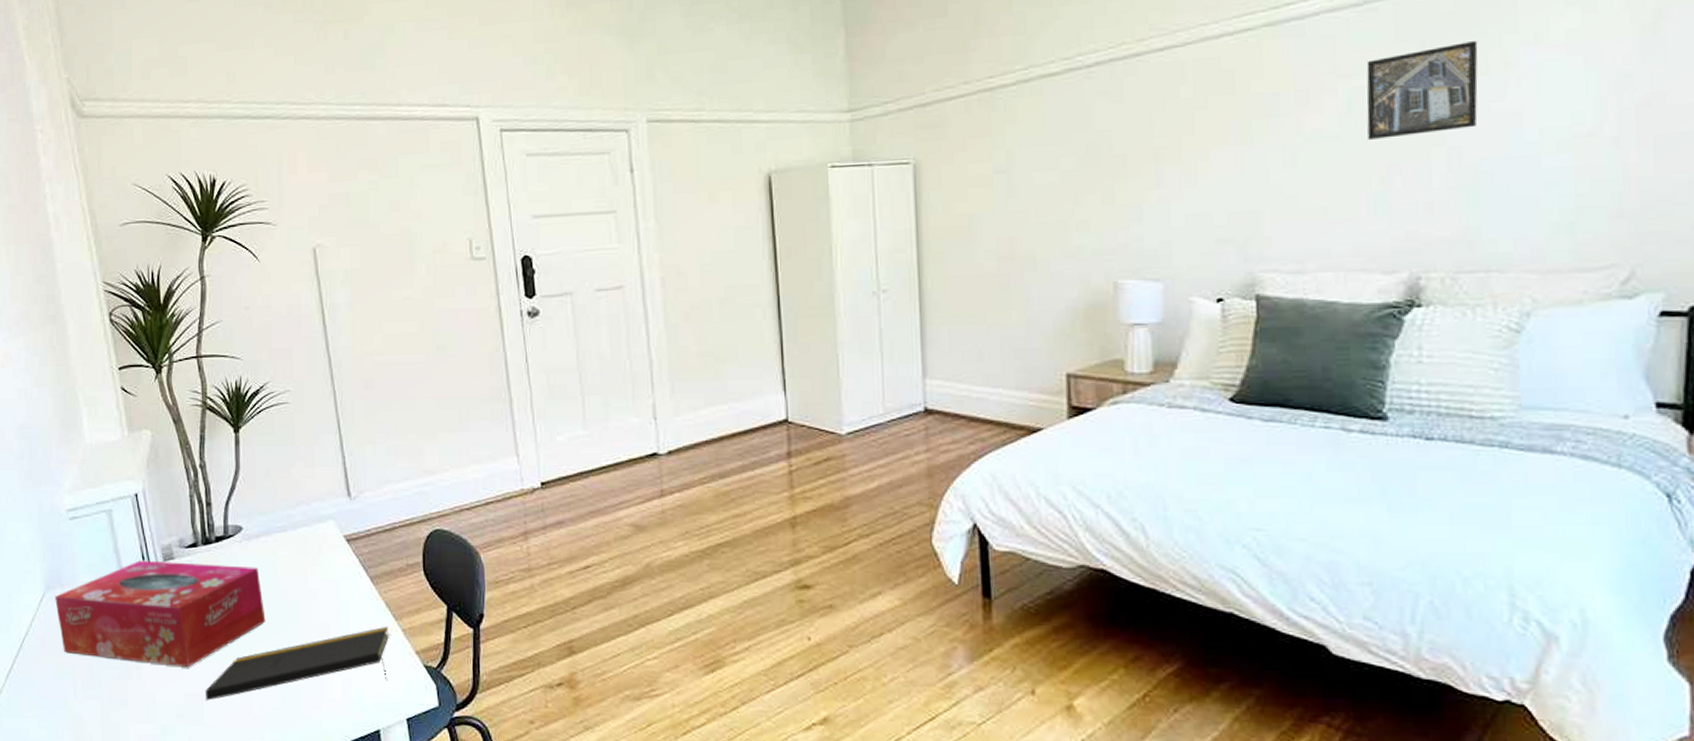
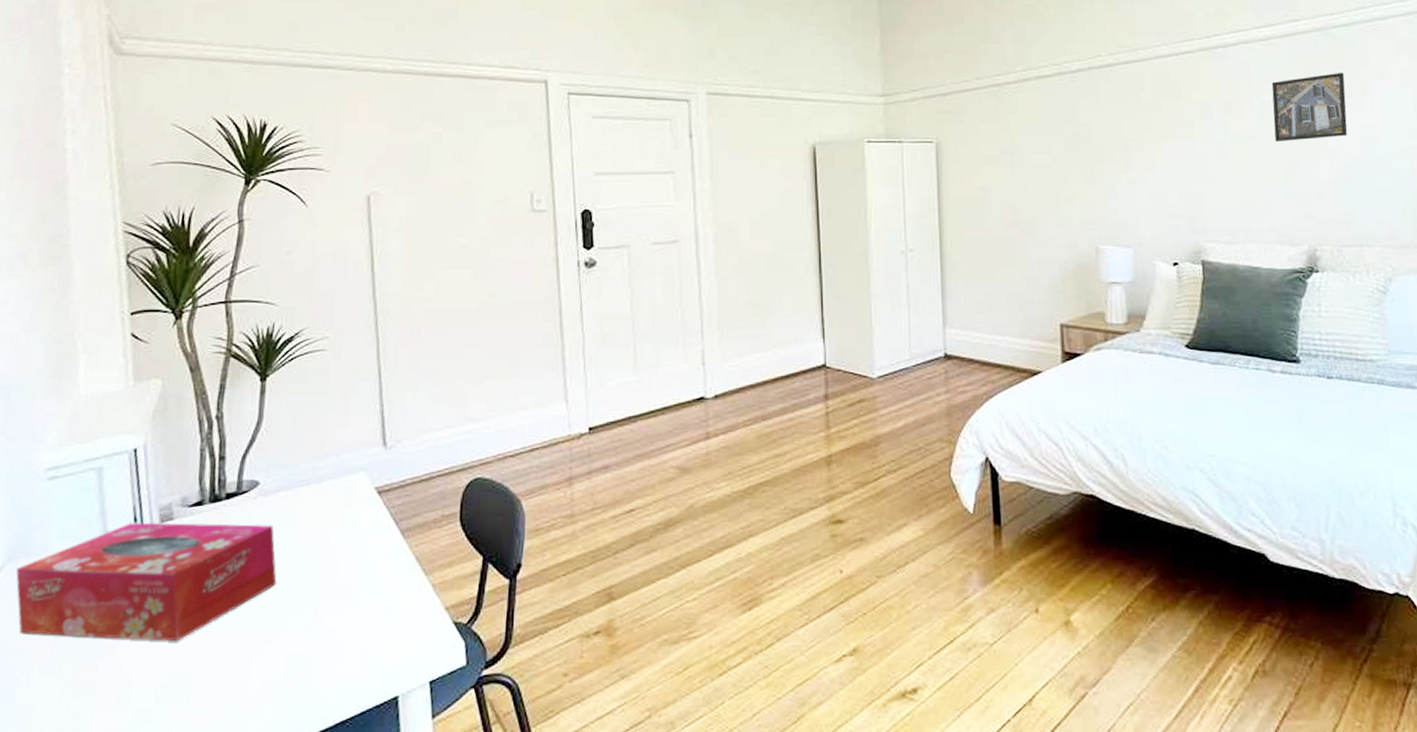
notepad: present [205,626,389,701] -> none [194,582,417,678]

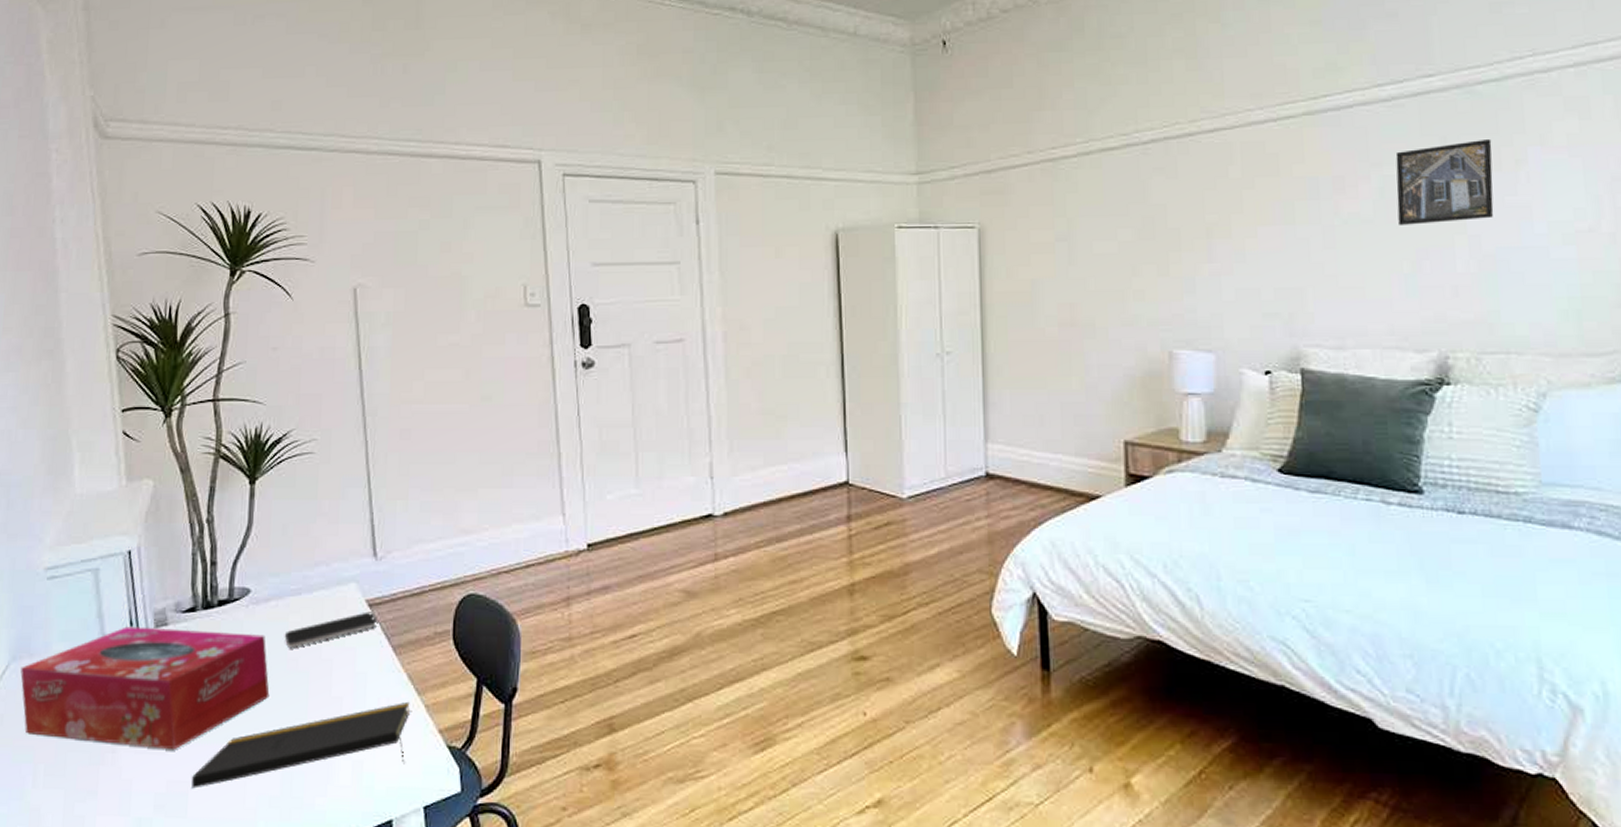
notepad: none [194,582,417,678] -> present [191,701,410,789]
smartphone: none [292,498,387,536] -> present [284,611,378,647]

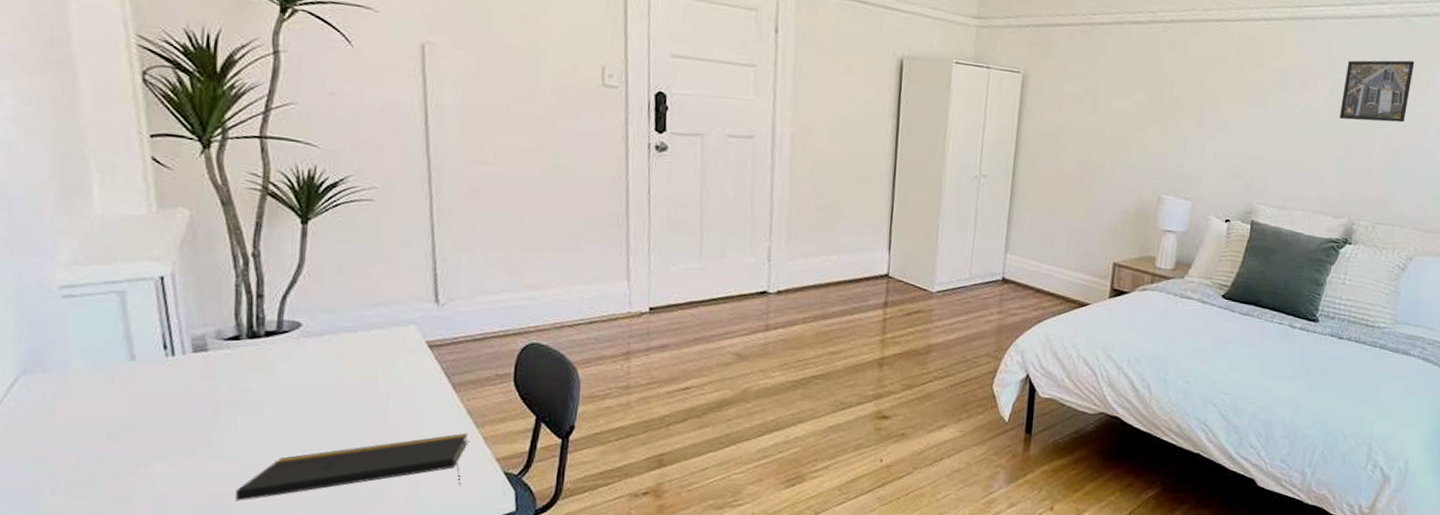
tissue box: present [20,626,270,751] -> none [33,349,322,467]
smartphone: present [284,611,378,647] -> none [338,351,438,380]

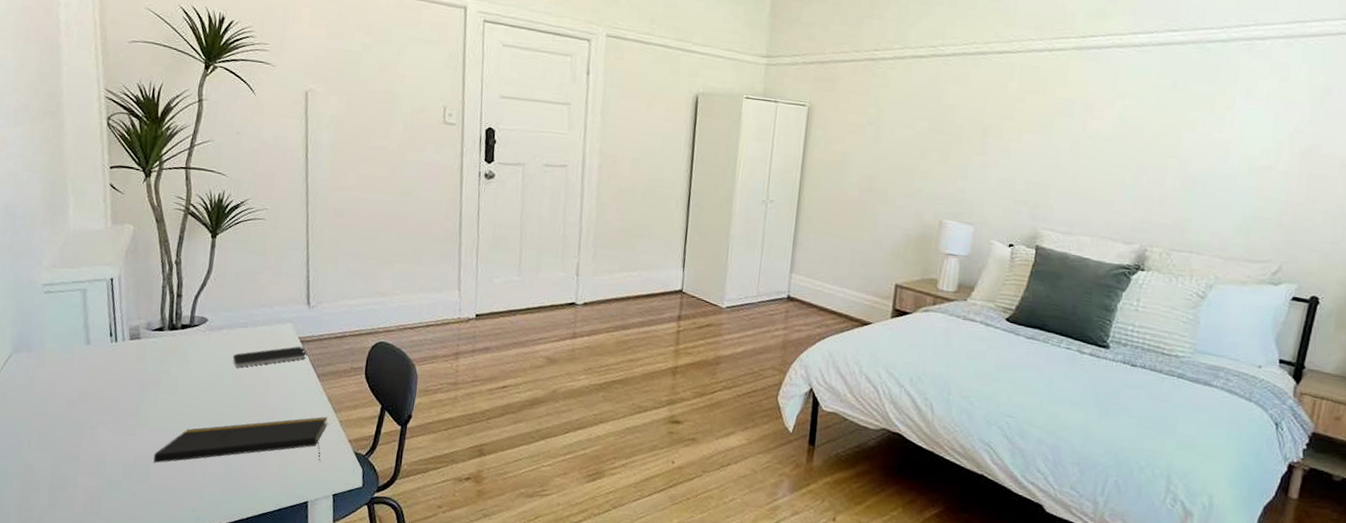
smartphone: none [338,351,438,380] -> present [232,346,307,367]
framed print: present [1339,60,1415,123] -> none [1129,86,1211,149]

